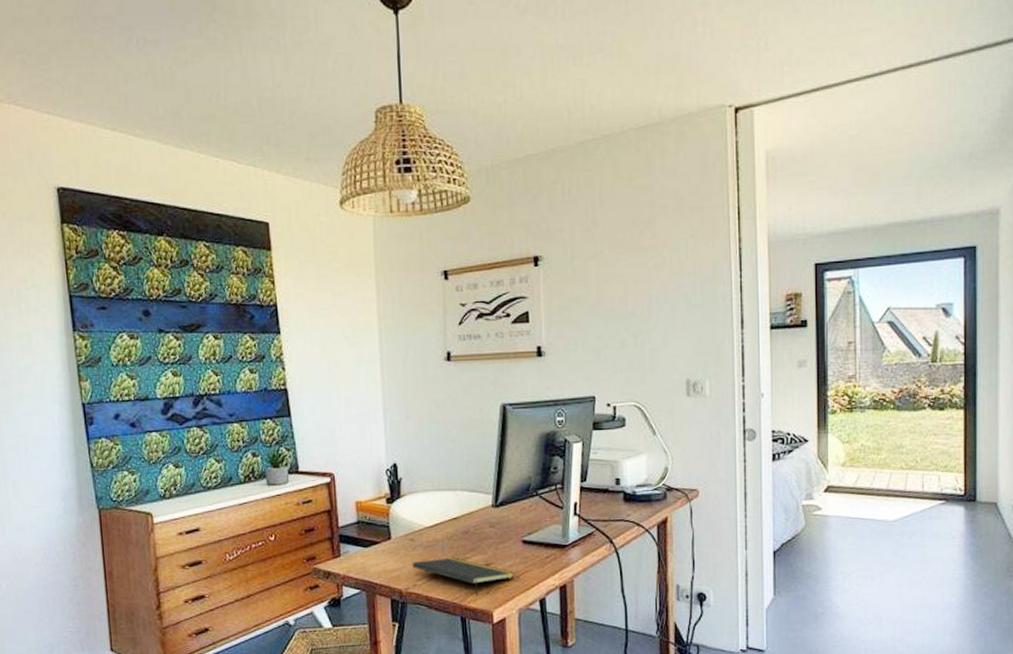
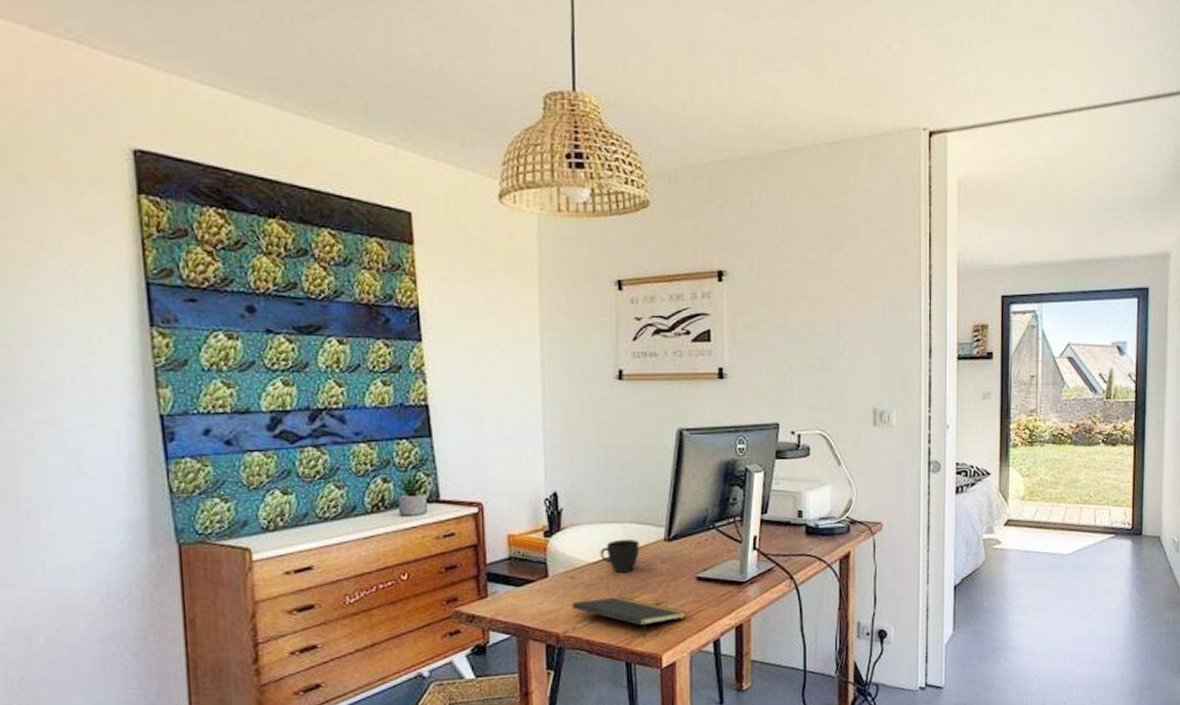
cup: none [435,505,470,536] -> present [600,539,640,573]

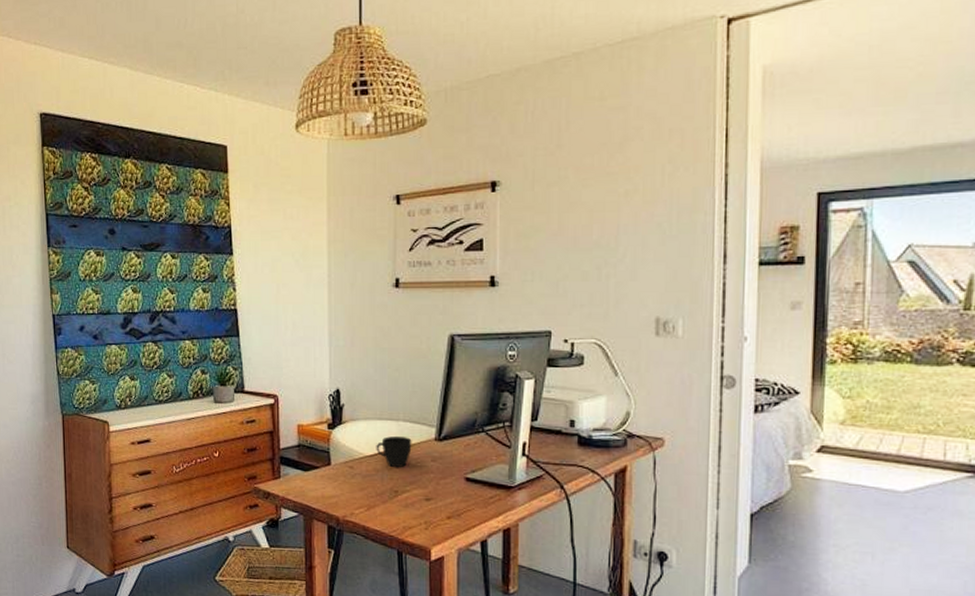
notepad: present [571,596,687,639] -> none [350,489,455,532]

